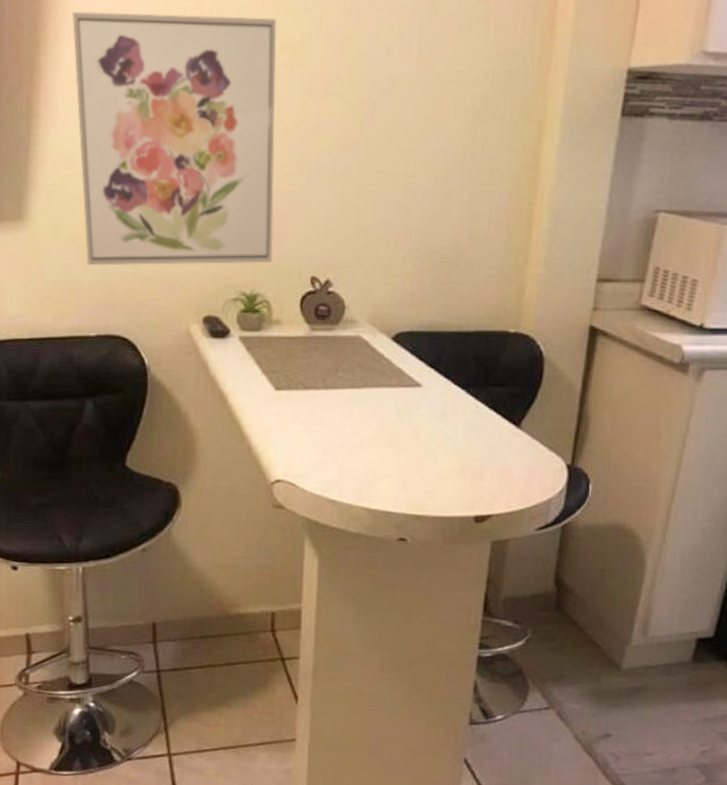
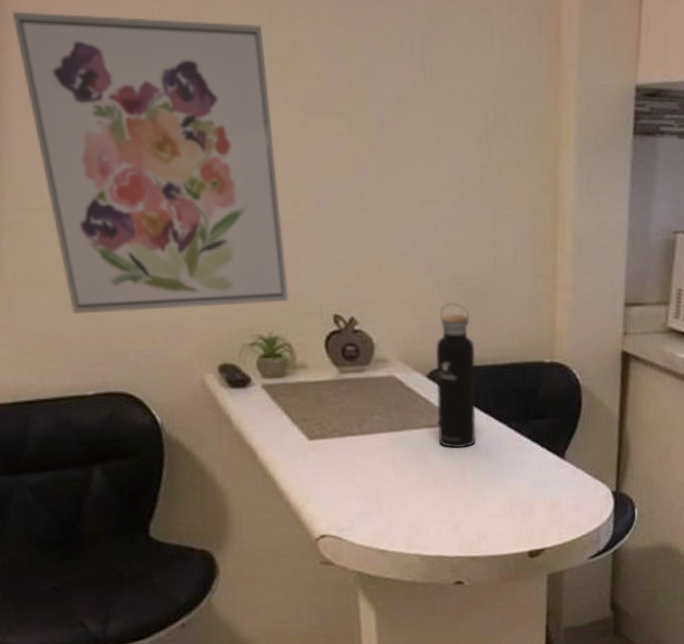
water bottle: none [396,270,440,409] -> present [436,302,476,448]

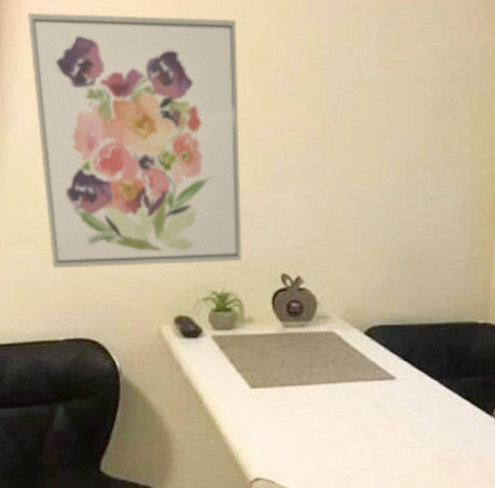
water bottle: present [436,302,476,448] -> none [372,265,411,401]

